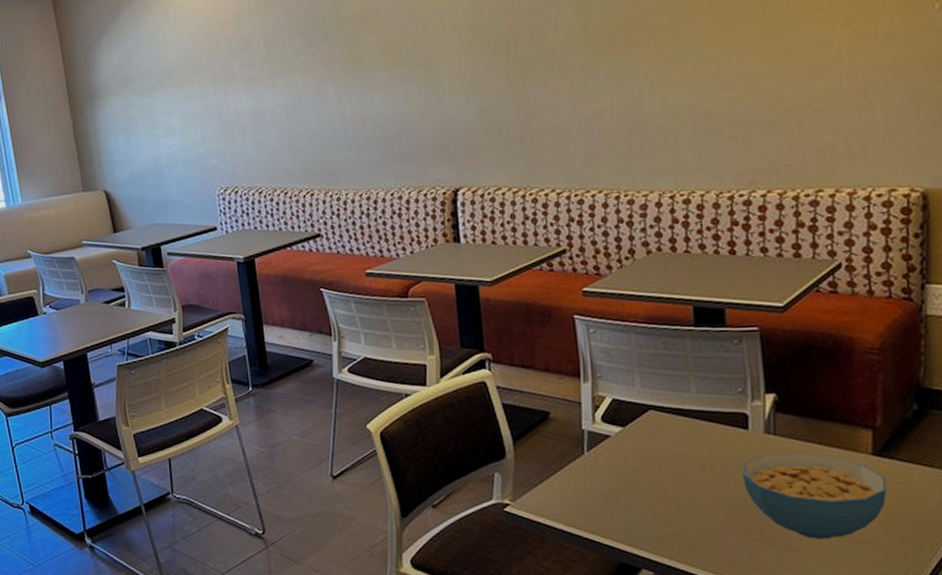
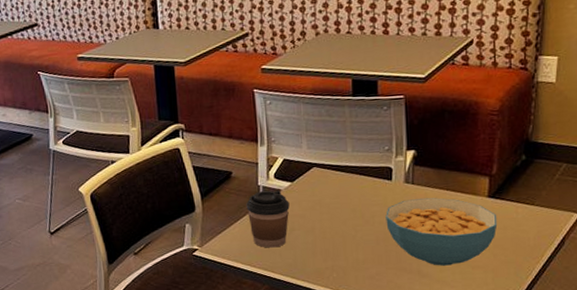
coffee cup: none [568,436,622,507] -> present [246,190,290,248]

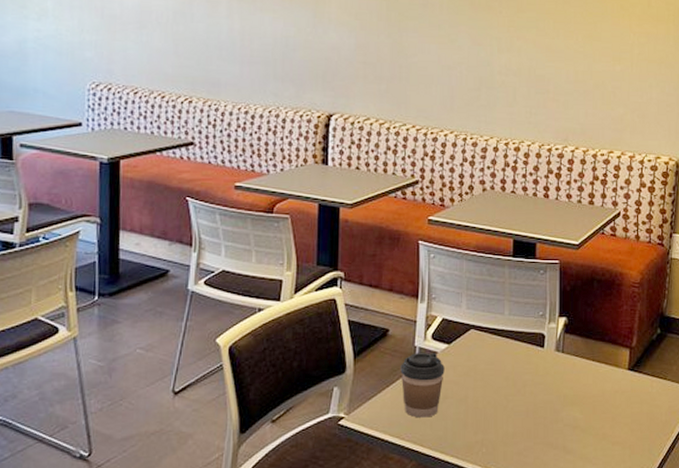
cereal bowl: present [385,197,498,266] -> none [536,367,635,442]

